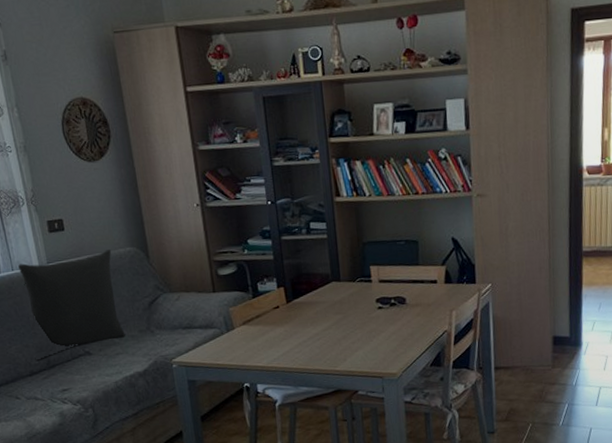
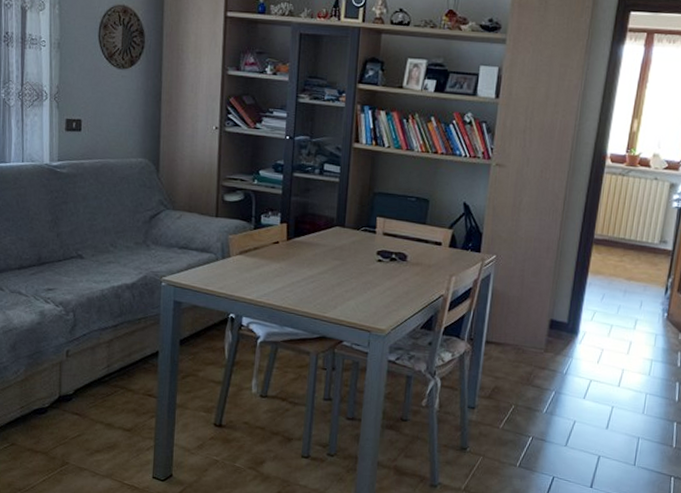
pillow: present [18,249,126,362] -> none [27,156,123,257]

